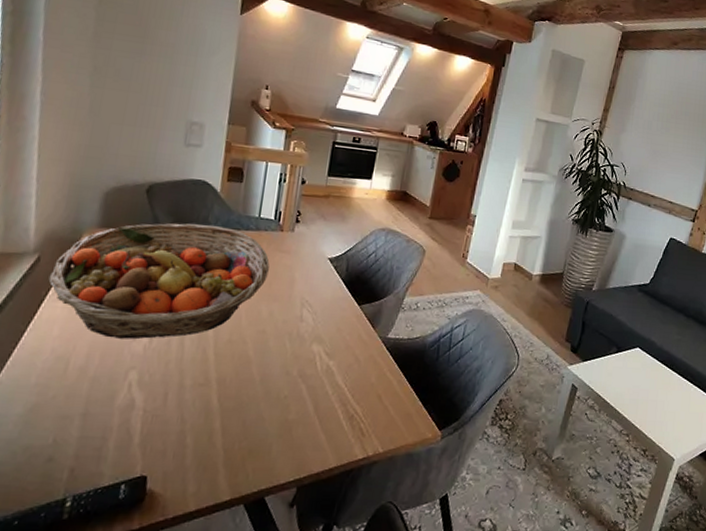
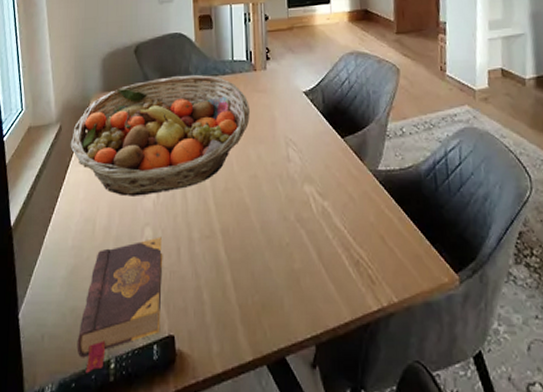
book: none [26,381,148,511] -> present [77,236,163,373]

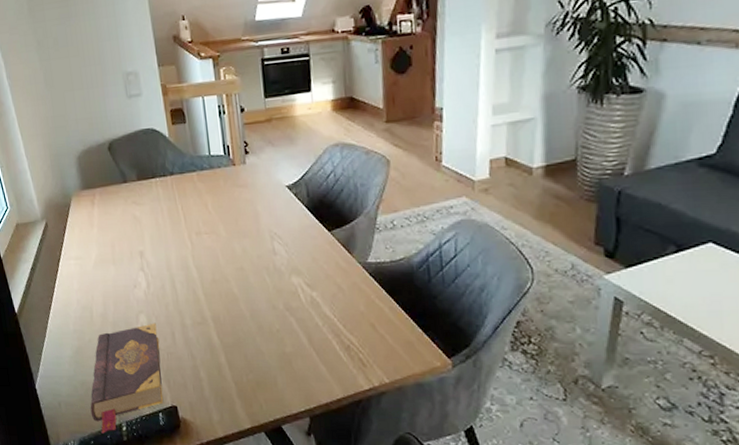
fruit basket: present [70,74,250,196] -> none [58,171,232,287]

